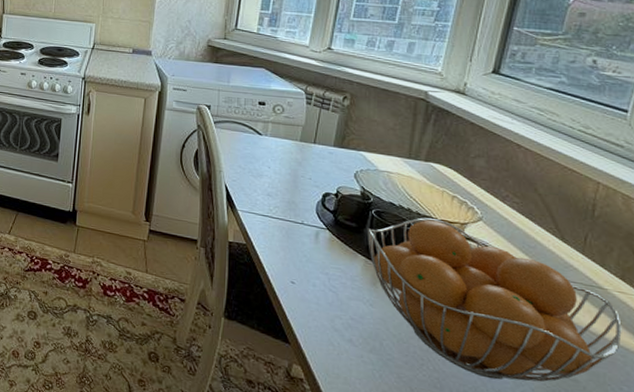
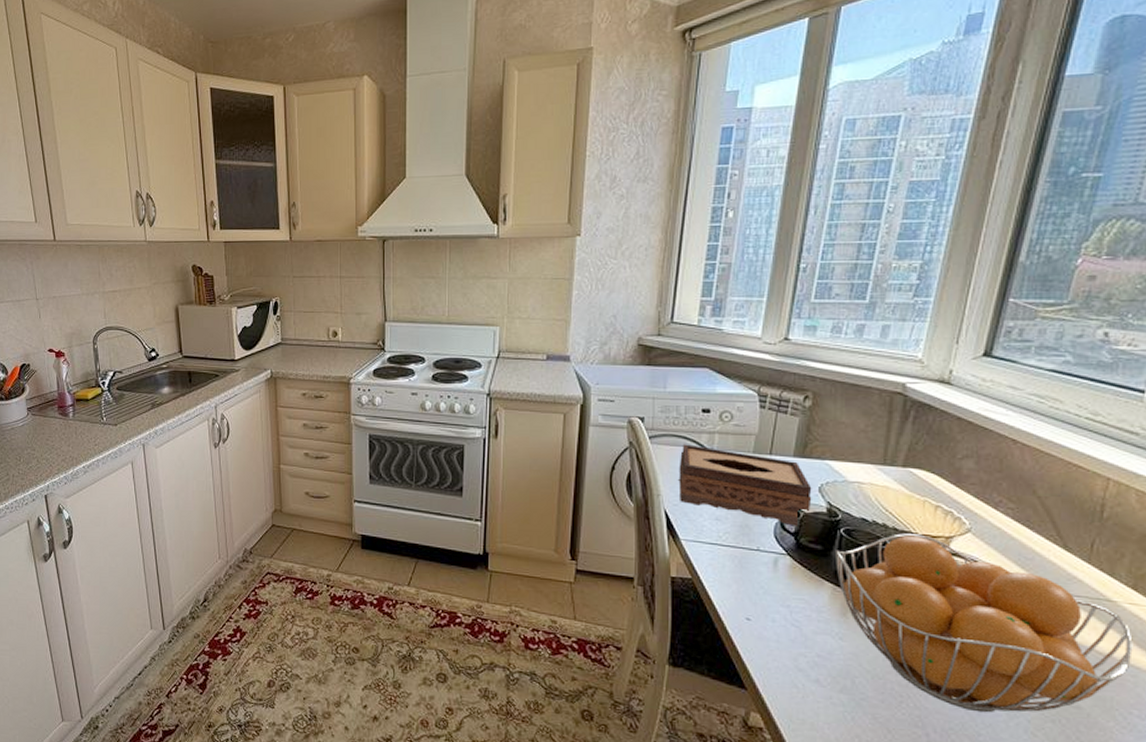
tissue box: none [237,130,349,206] -> present [678,444,812,526]

